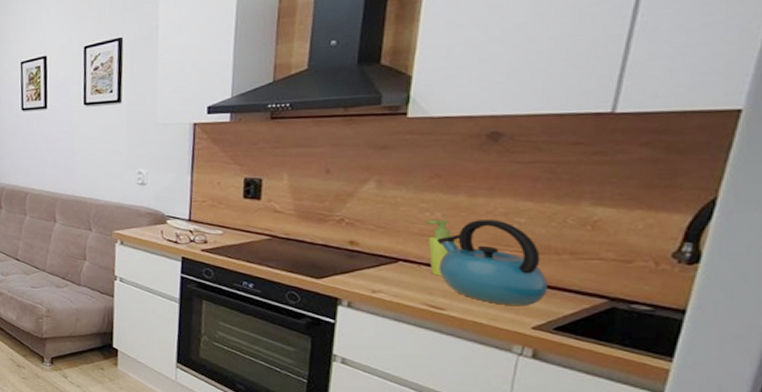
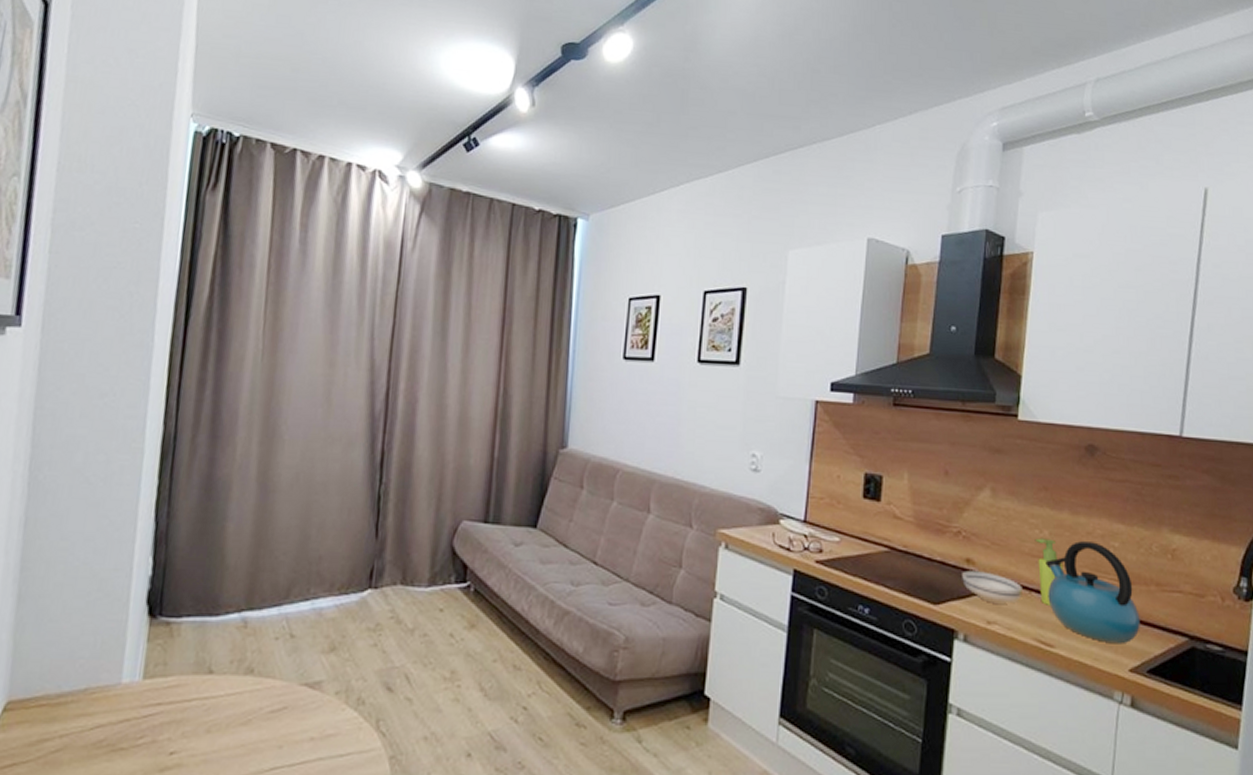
bowl: none [345,251,411,277] -> present [962,571,1022,605]

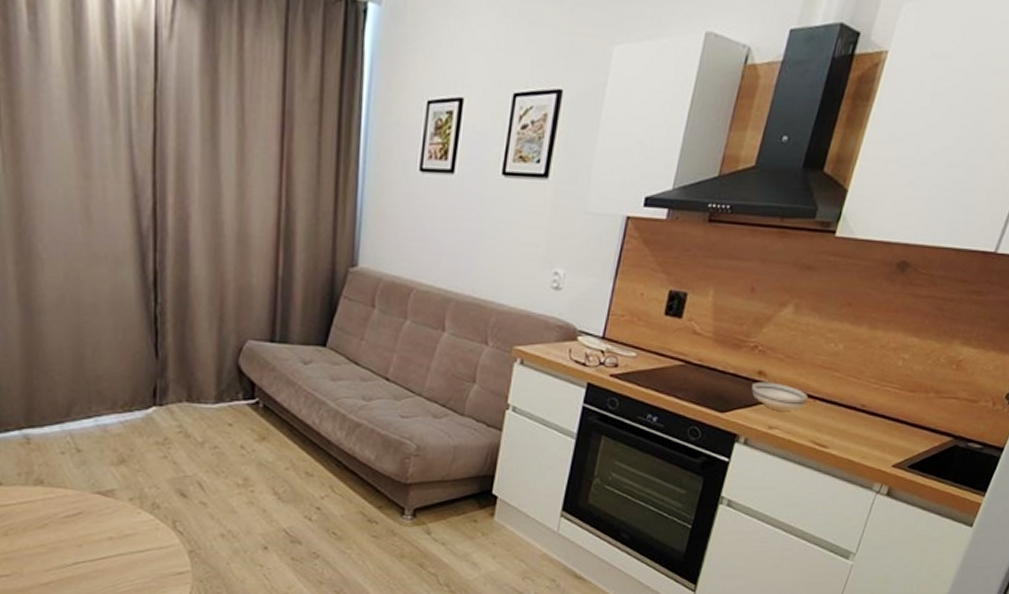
soap dispenser: present [1035,538,1063,605] -> none [823,351,852,412]
kettle: present [1045,541,1140,644] -> none [830,354,914,444]

